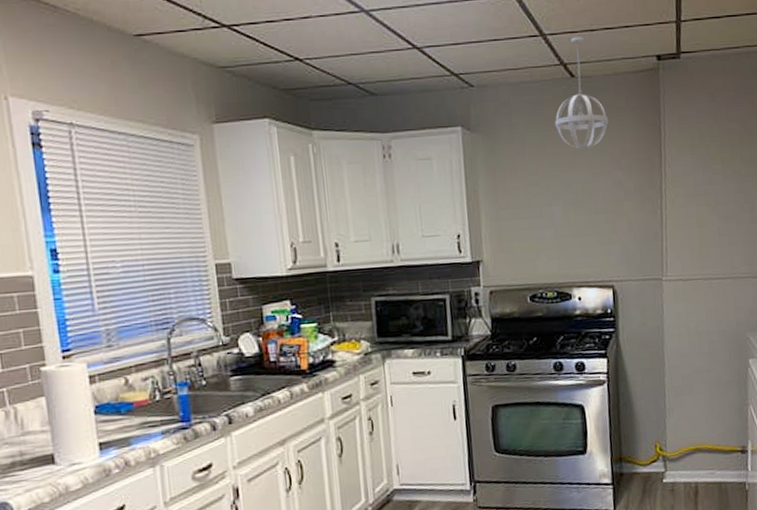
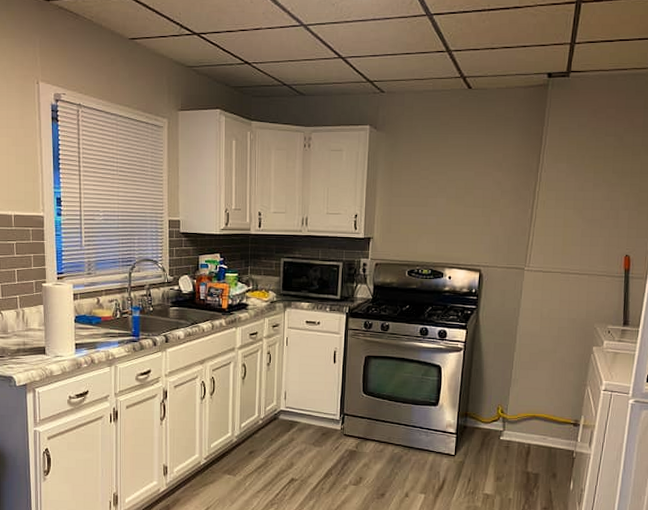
pendant light: present [555,37,608,150] -> none [449,54,496,152]

